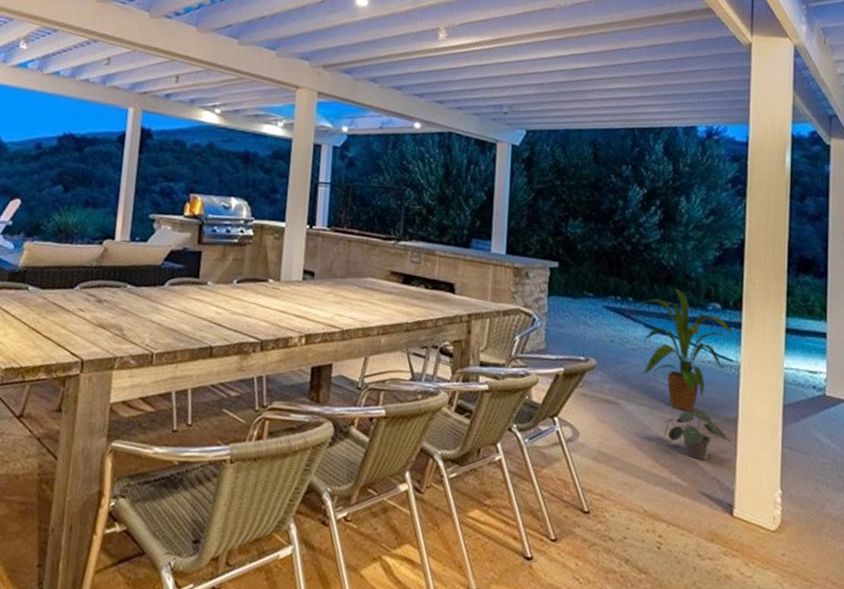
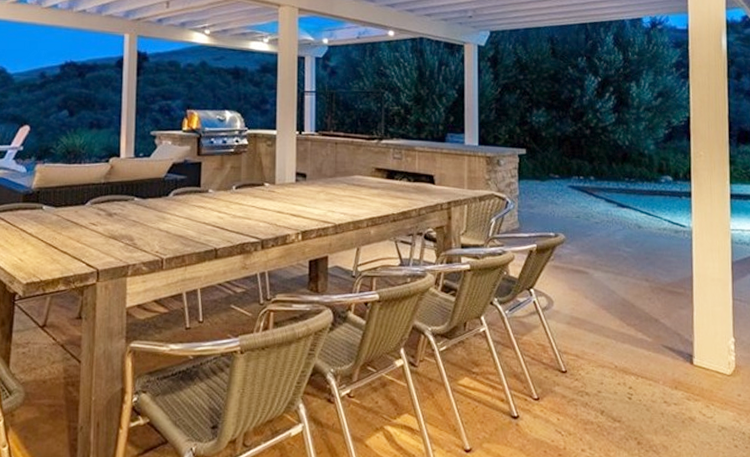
house plant: present [639,288,734,413] -> none [599,165,685,276]
potted plant: present [664,410,730,461] -> none [628,273,687,318]

